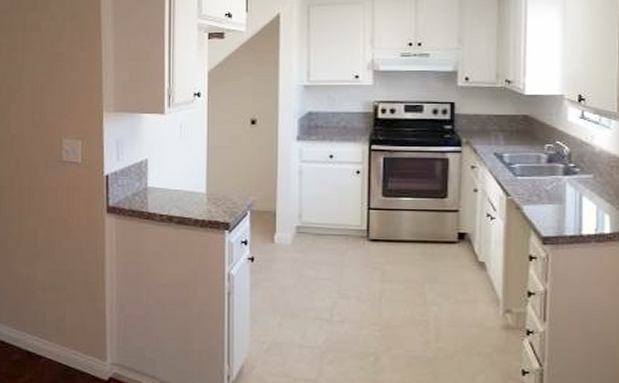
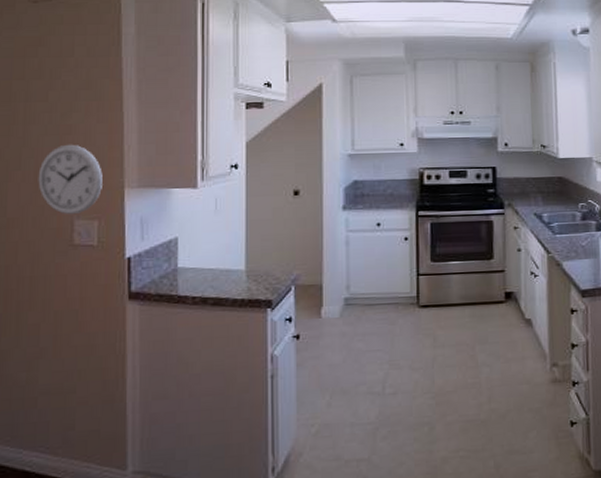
wall clock: none [33,70,85,135] -> present [38,144,103,215]

